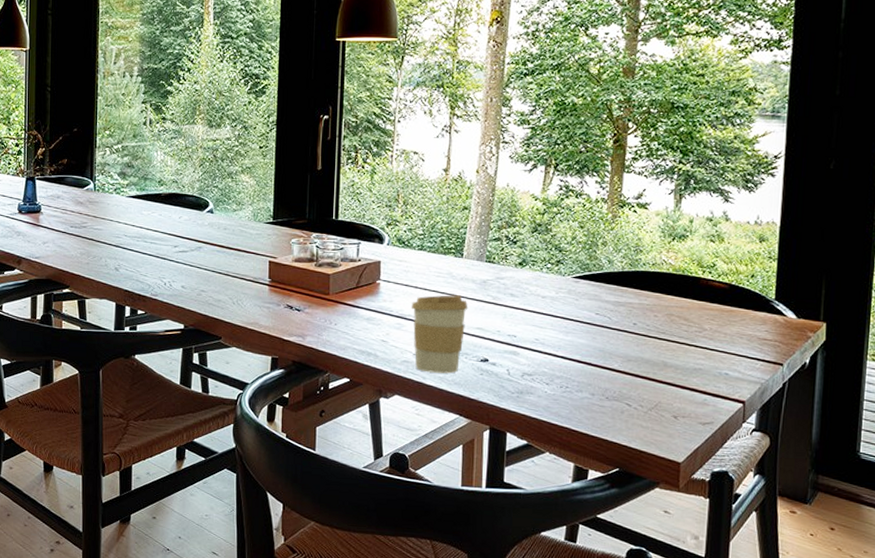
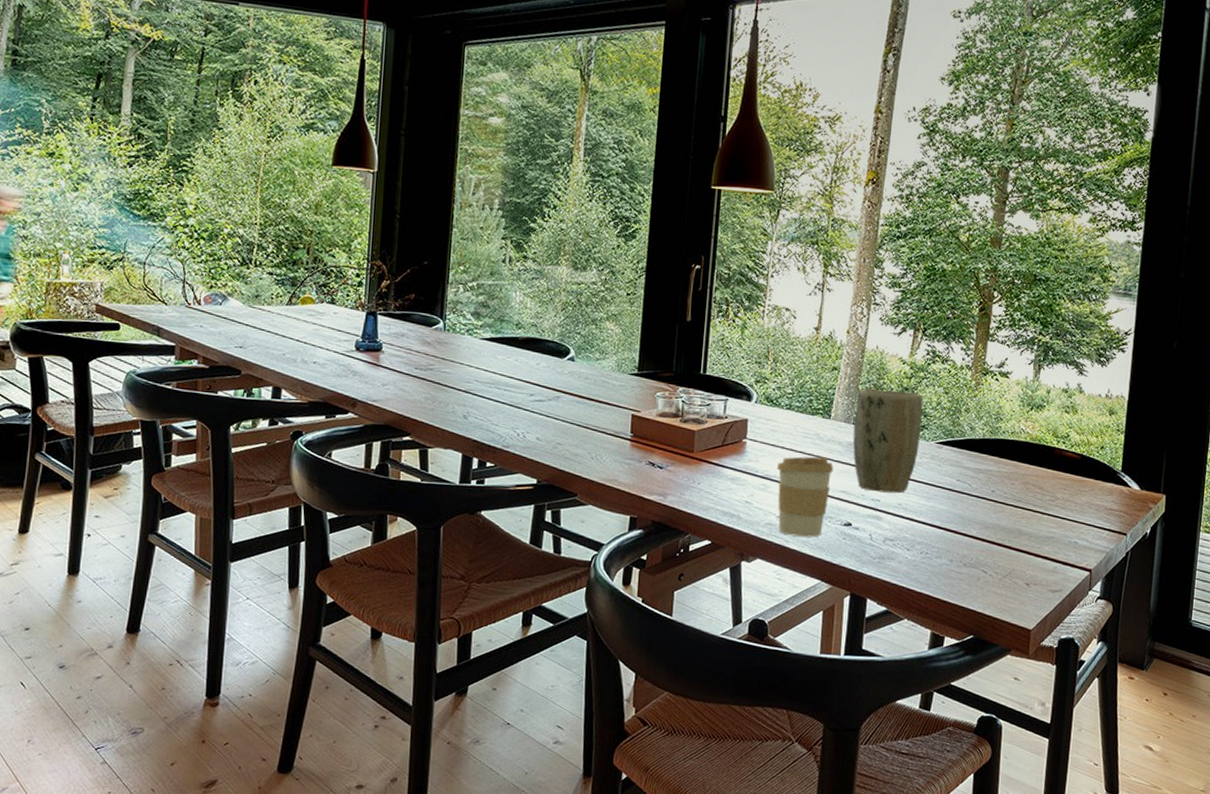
plant pot: none [486,226,558,329] -> present [852,388,923,493]

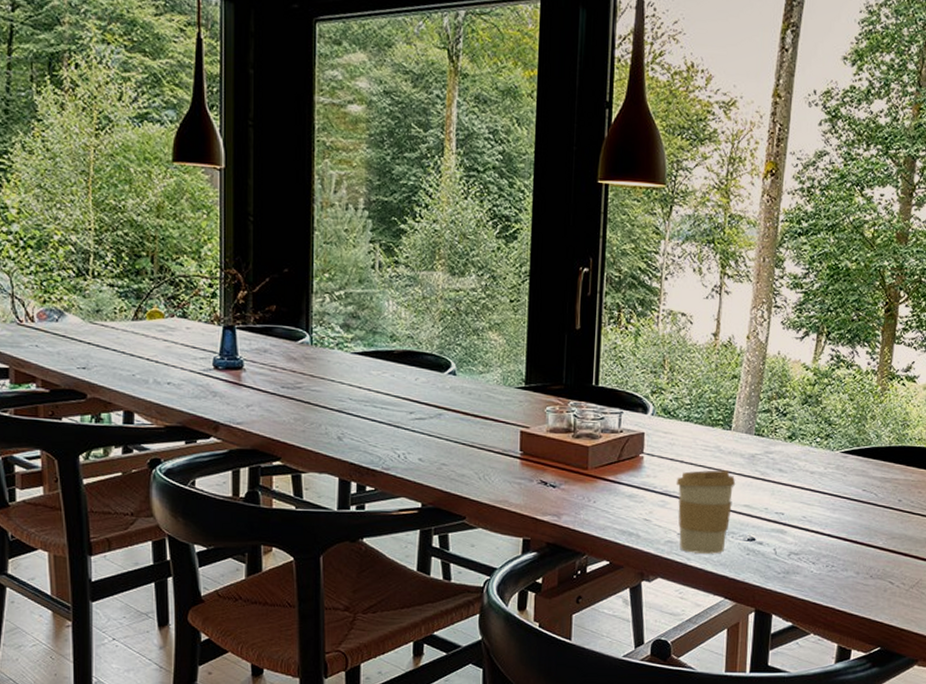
plant pot: present [852,388,923,493] -> none [755,397,828,506]

